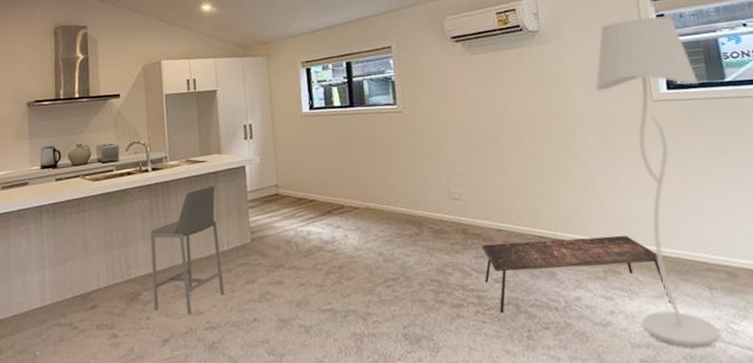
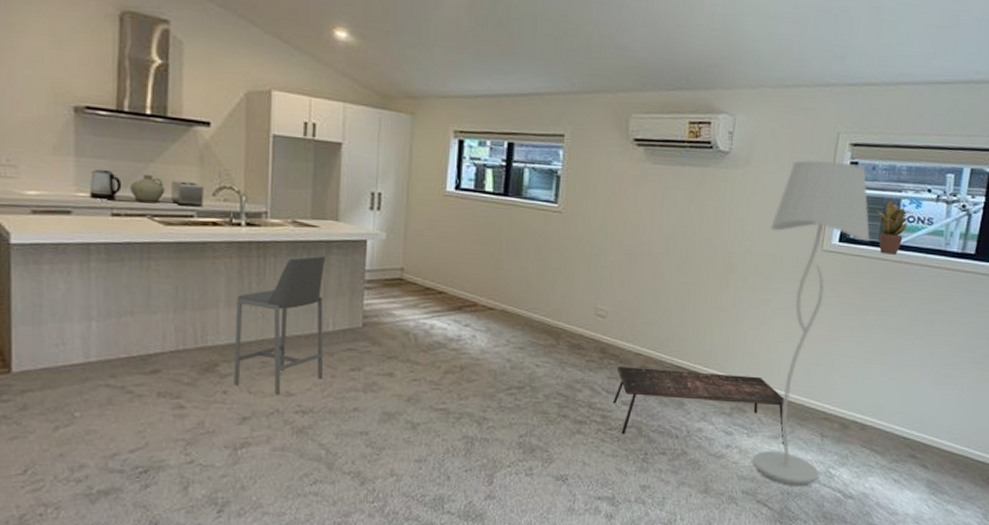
potted plant: none [696,41,735,93] -> present [876,200,913,255]

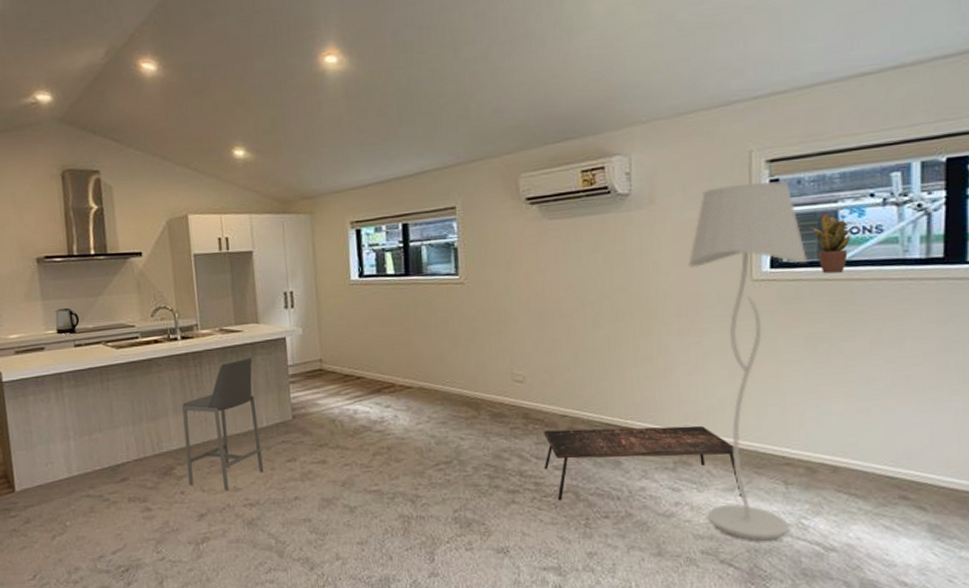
ceramic jug: present [130,174,165,204] -> none [86,306,113,332]
toaster: present [171,180,204,207] -> none [117,307,145,330]

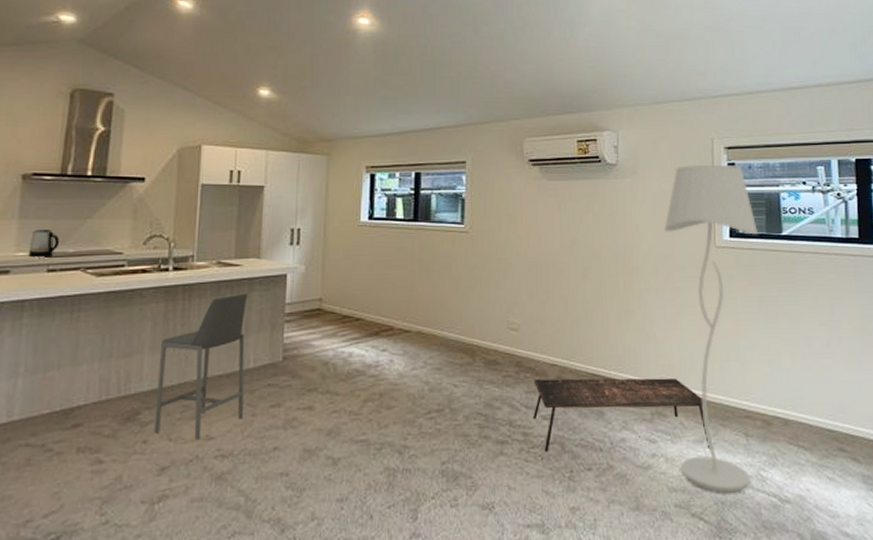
potted plant: present [809,213,856,274] -> none [759,195,793,245]

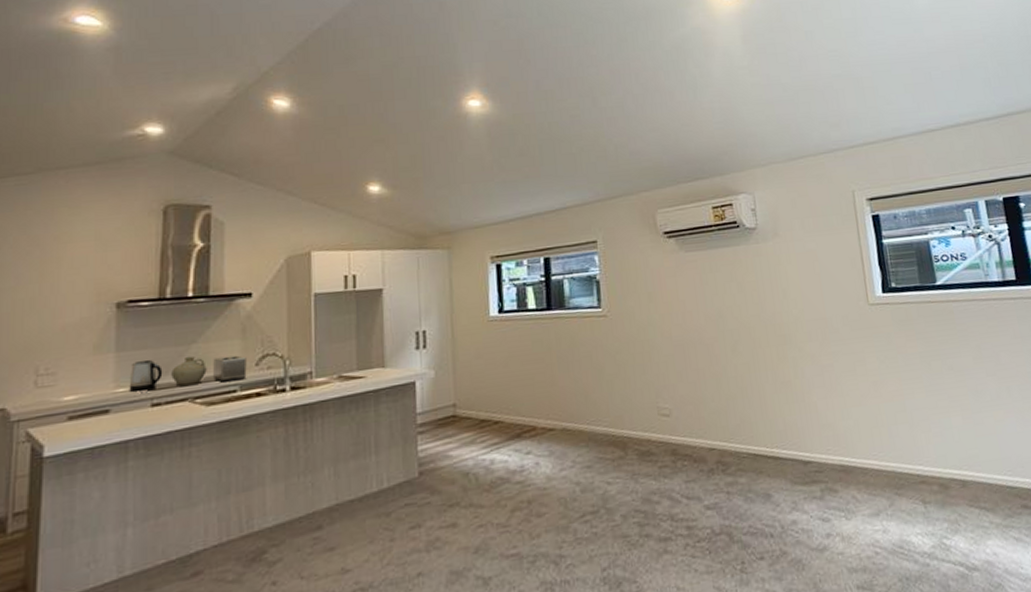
ceramic jug: none [67,229,99,257] -> present [171,355,207,387]
toaster: none [105,233,136,257] -> present [213,355,247,383]
bar stool: present [154,293,248,440] -> none [283,406,382,575]
coffee table: present [532,378,709,453] -> none [693,449,887,545]
floor lamp: present [664,164,758,493] -> none [813,216,934,568]

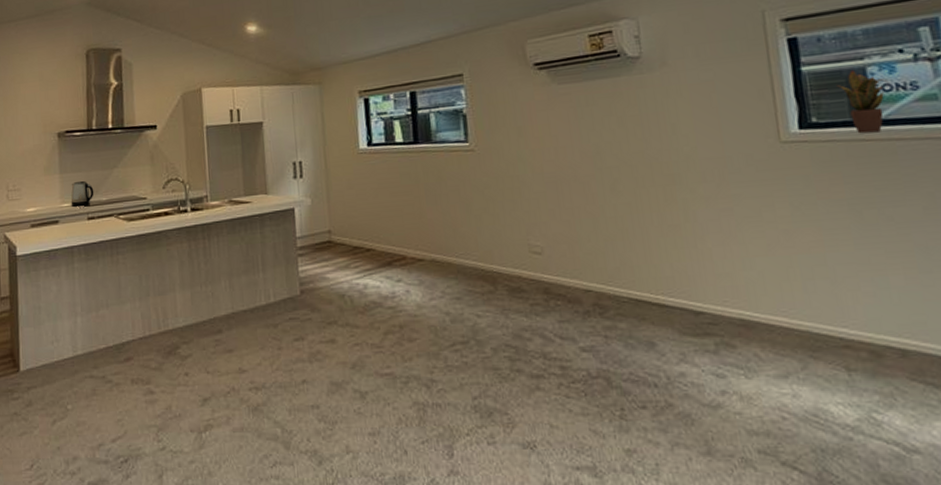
ceramic jug: present [171,355,207,387] -> none [100,178,126,205]
toaster: present [213,355,247,383] -> none [130,179,157,202]
potted plant: none [909,243,945,297] -> present [836,71,887,134]

